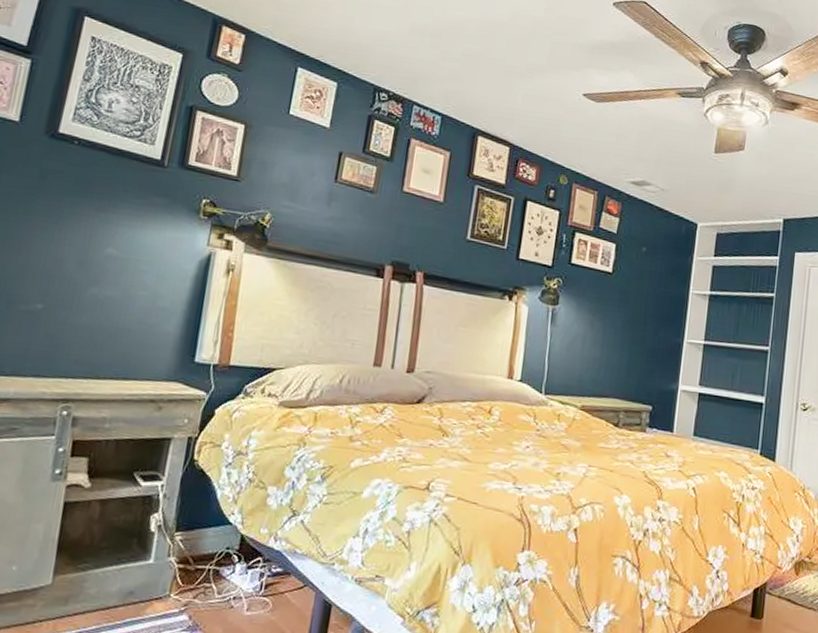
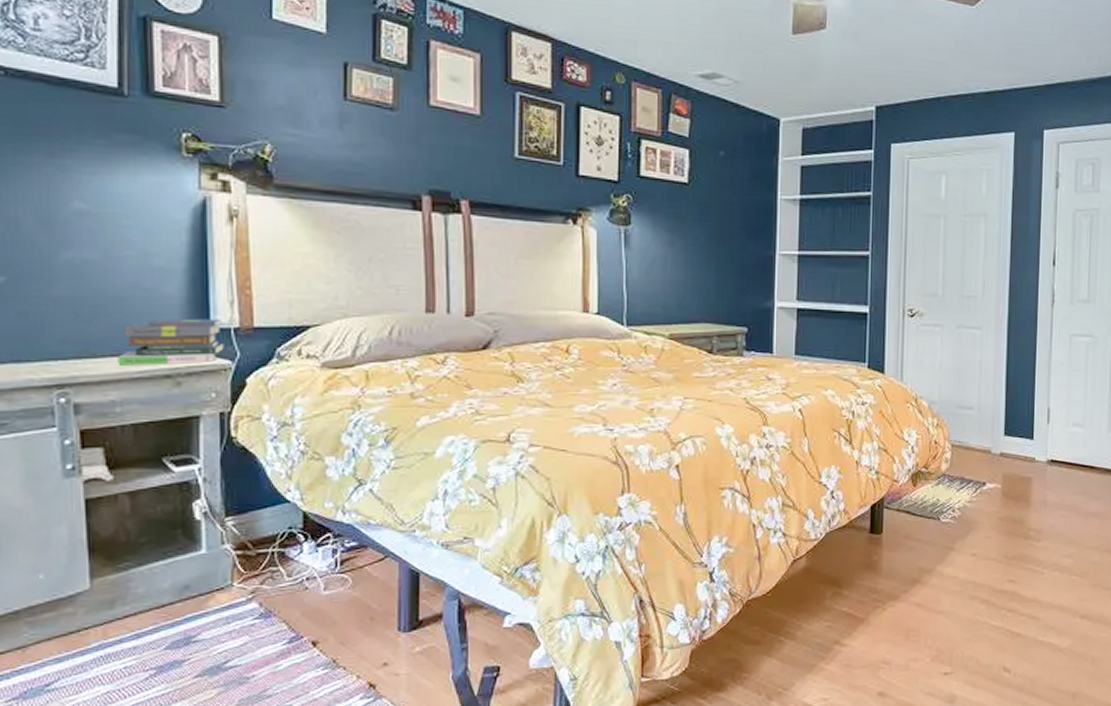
books: none [114,351,205,393] -> present [117,318,224,366]

